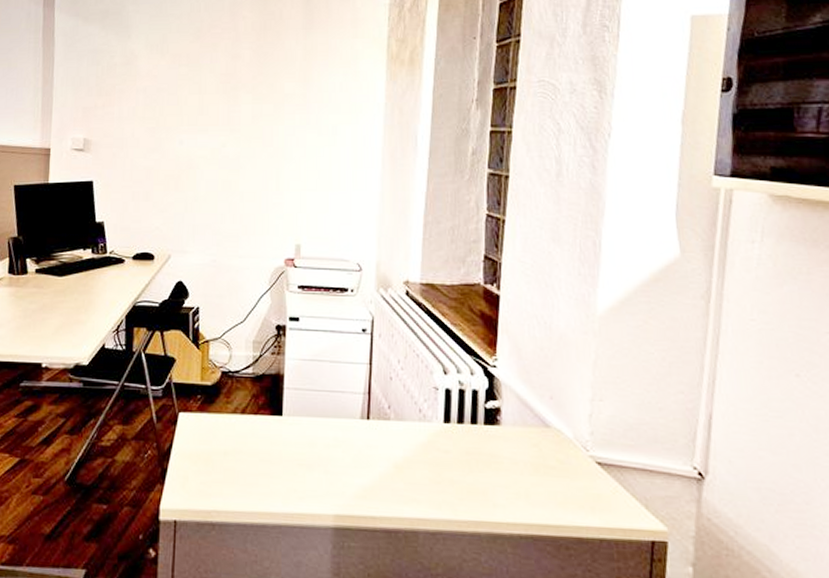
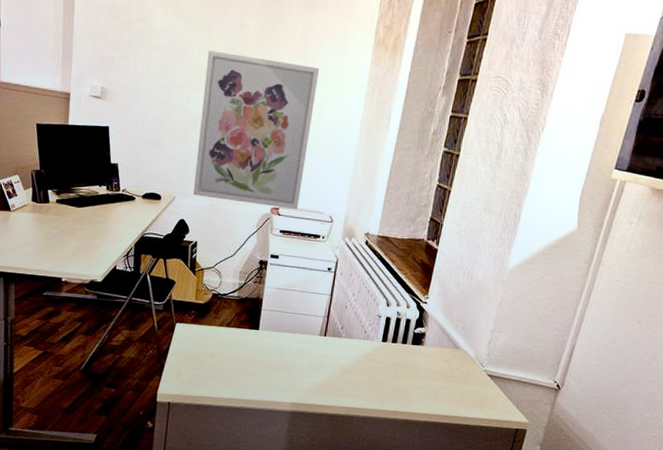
wall art: none [190,87,327,259] -> present [192,50,320,210]

